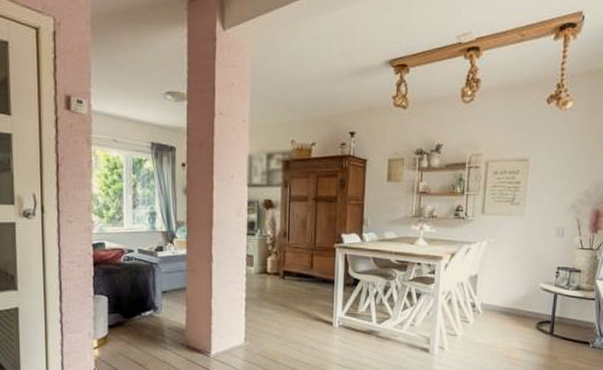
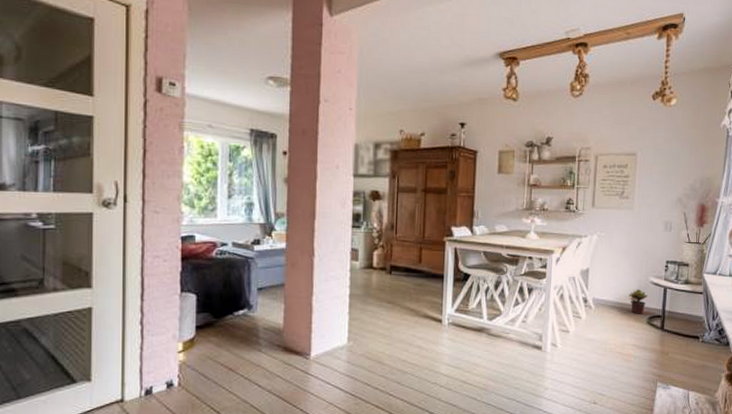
potted plant: none [518,295,538,319] -> present [629,290,648,314]

